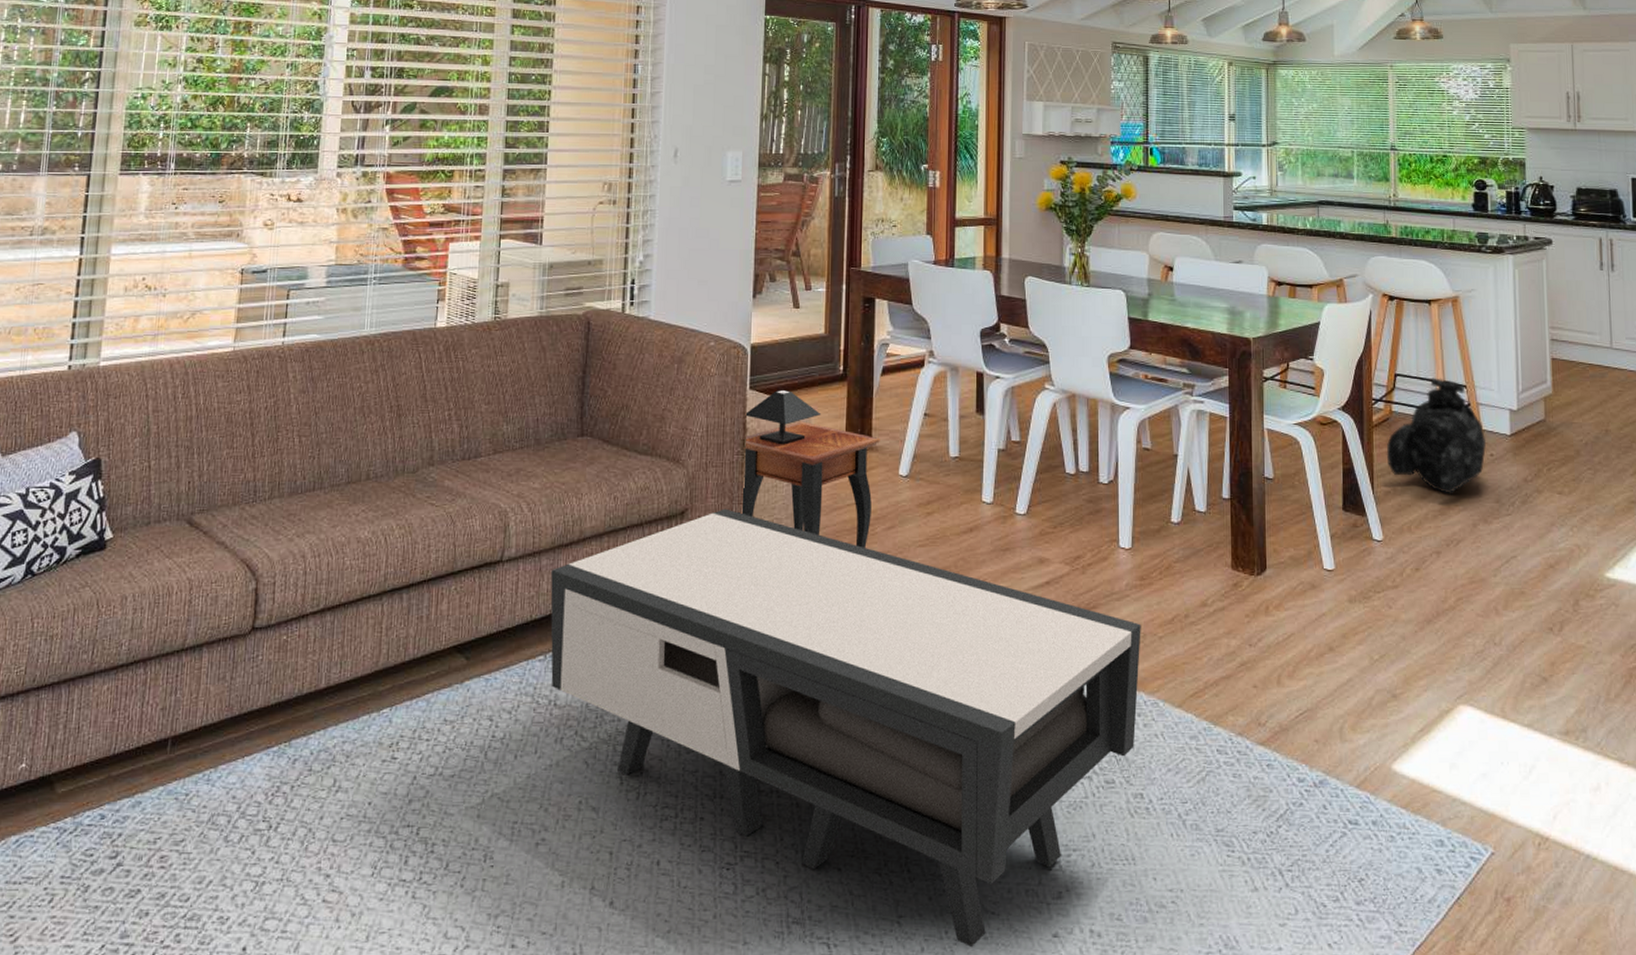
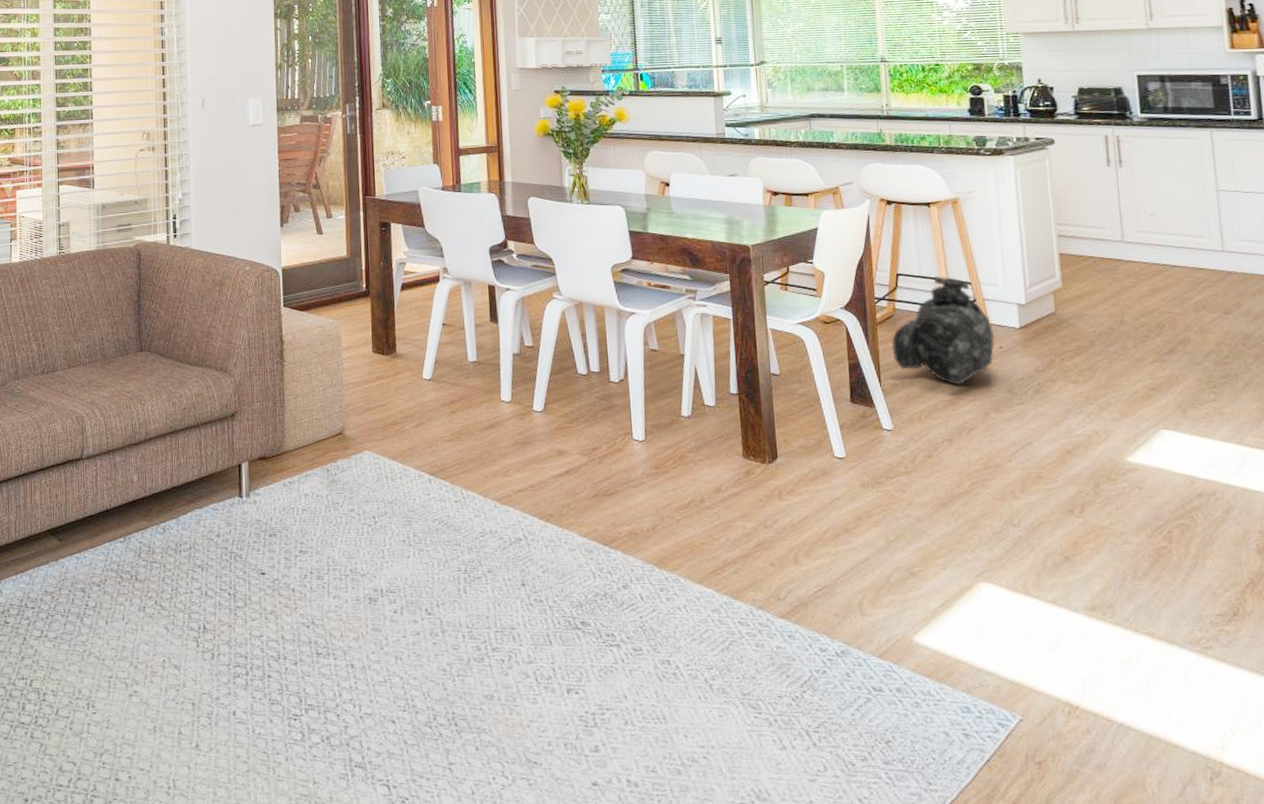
coffee table: present [550,508,1141,948] -> none [124,411,659,793]
side table: present [737,389,880,549] -> none [280,306,404,444]

